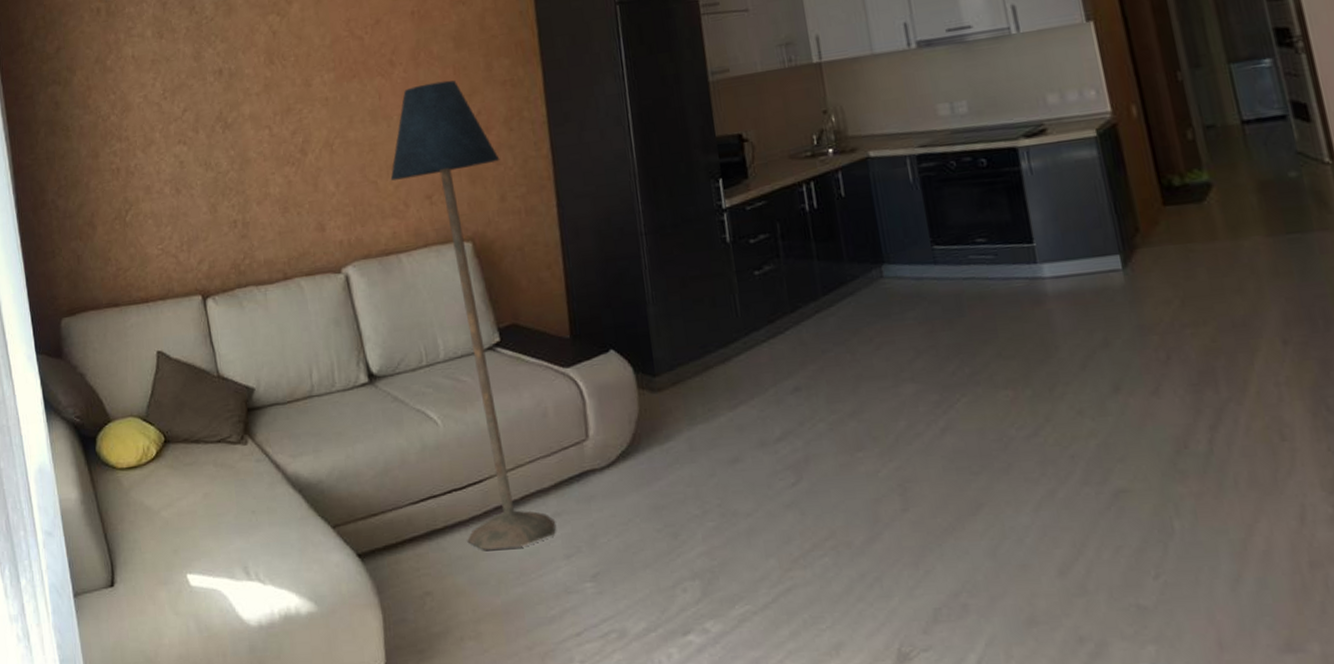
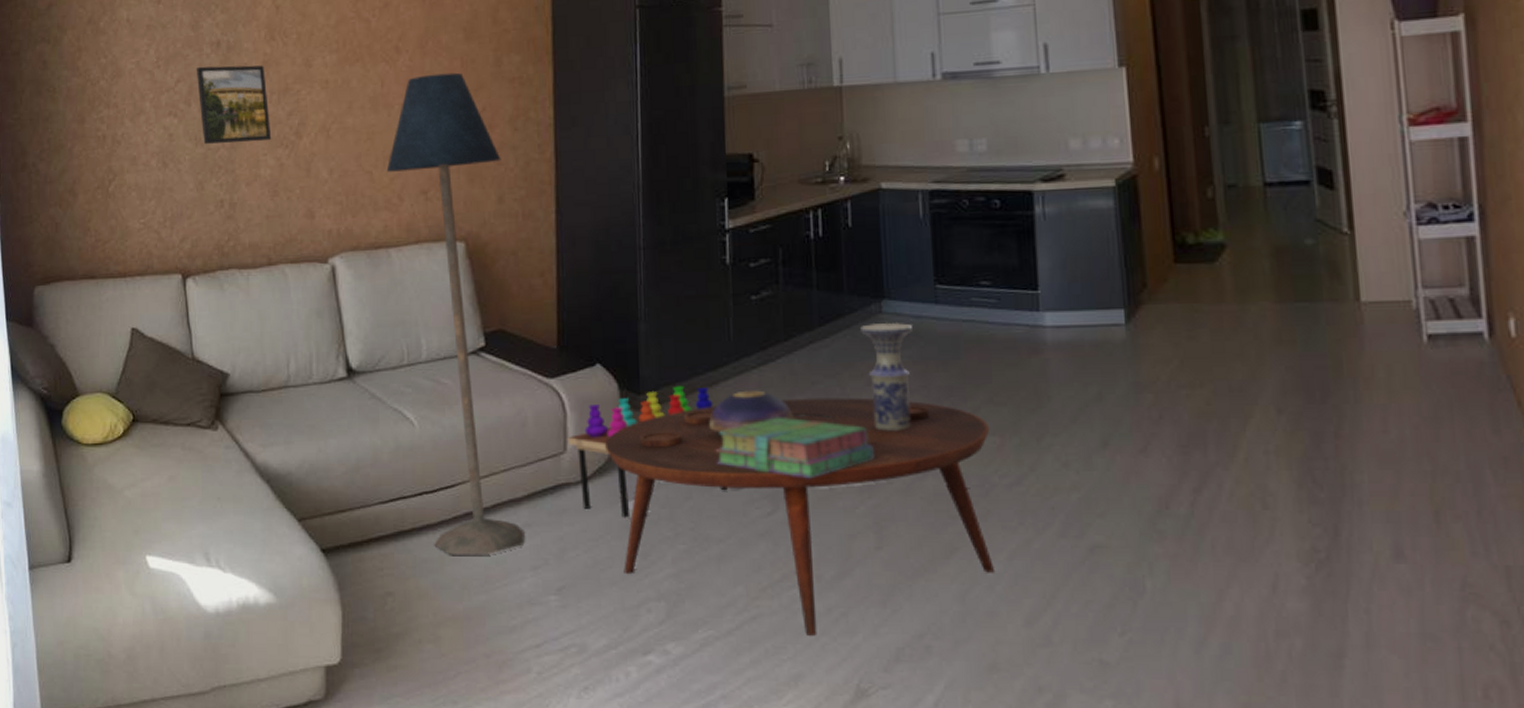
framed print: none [201,88,279,168] -> present [196,65,272,144]
stacking toy: none [588,364,750,500] -> present [567,385,728,518]
coffee table: none [626,361,1023,605] -> present [605,397,996,637]
decorative bowl: none [725,363,808,408] -> present [709,390,794,432]
stack of books: none [735,387,892,446] -> present [717,417,875,479]
vase: none [864,286,924,393] -> present [860,323,914,431]

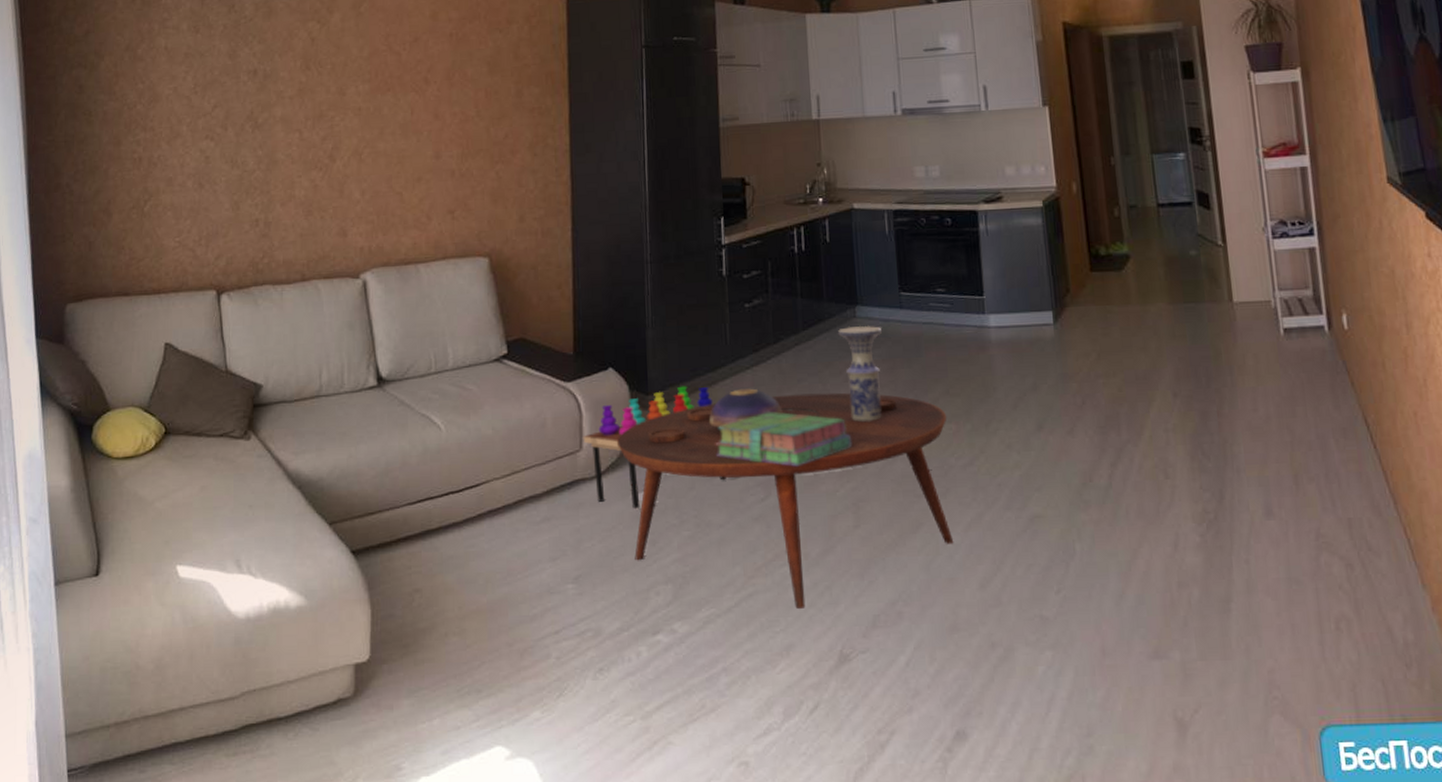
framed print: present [196,65,272,144] -> none [232,92,306,166]
floor lamp: present [386,72,525,555] -> none [415,102,544,551]

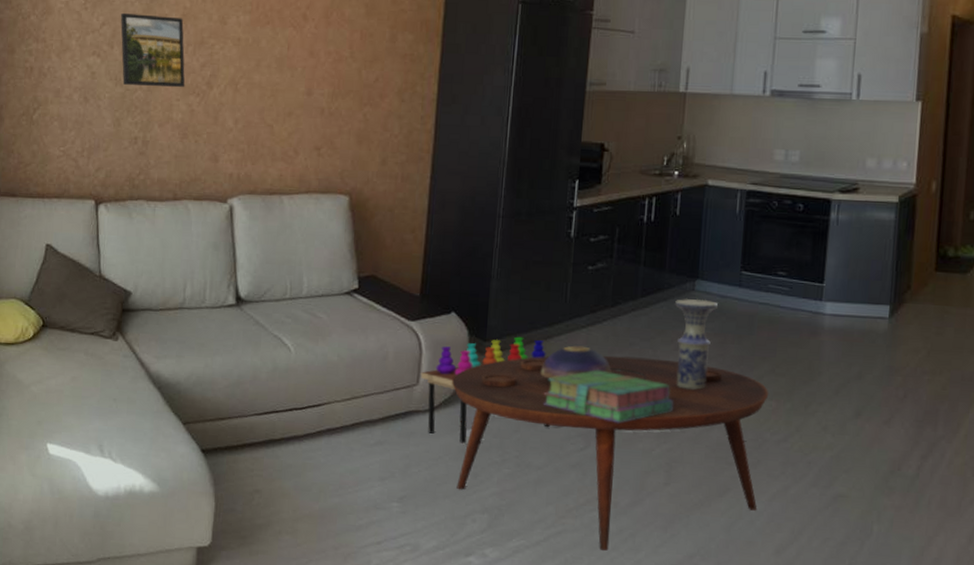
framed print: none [232,92,306,166] -> present [120,12,185,88]

